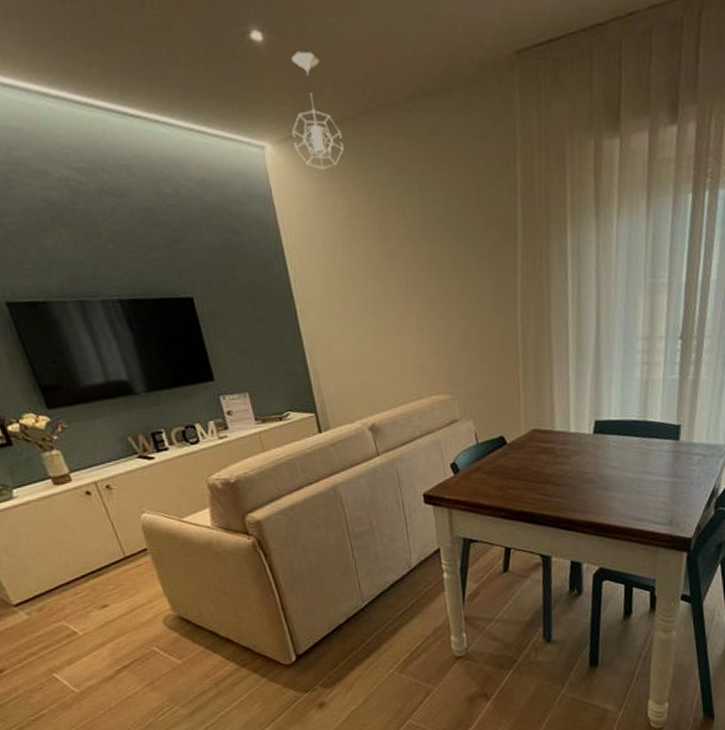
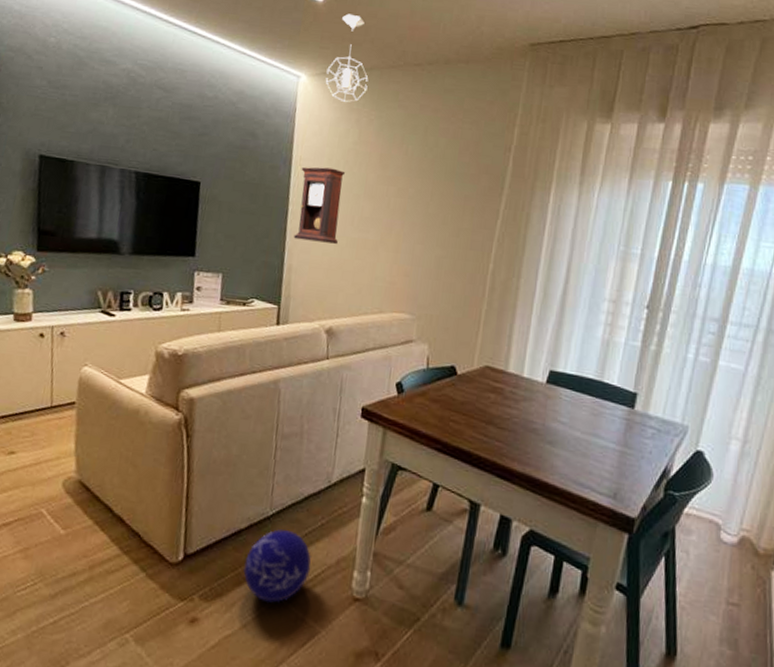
pendulum clock: none [296,252,357,340] -> present [293,167,346,244]
ball: none [352,616,412,677] -> present [243,529,312,604]

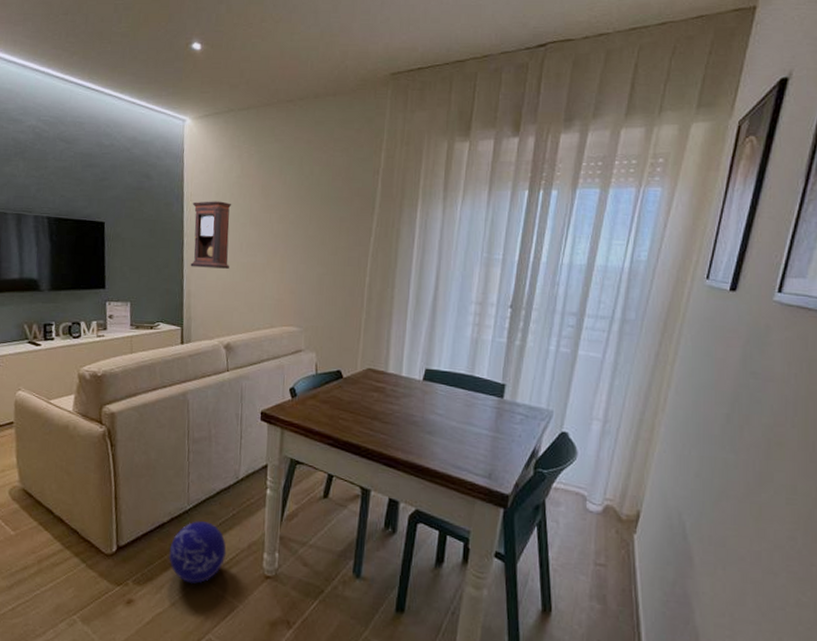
pendant light: present [325,13,369,102] -> none [208,59,247,140]

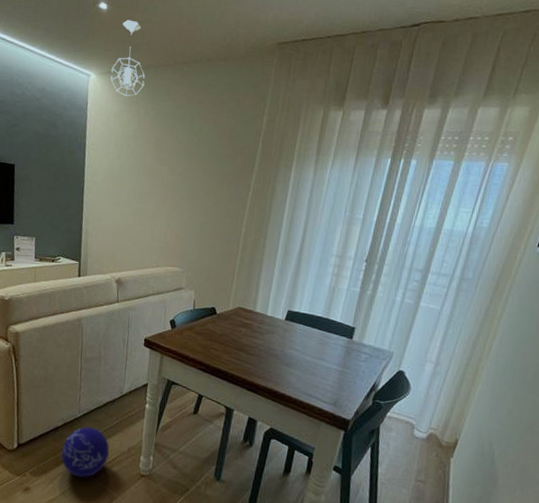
pendulum clock: present [190,201,232,269] -> none [89,151,129,213]
pendant light: none [208,59,247,140] -> present [110,19,145,96]

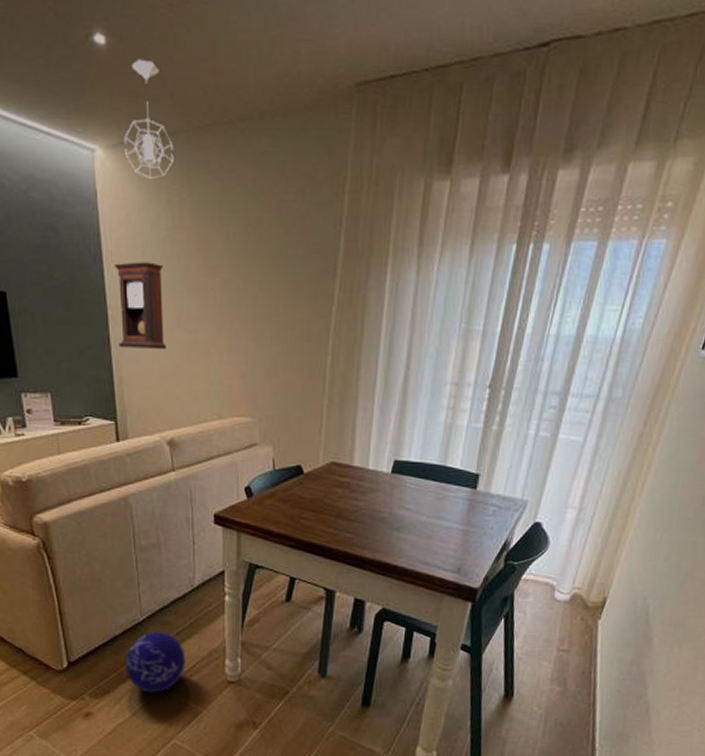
pendulum clock: none [89,151,129,213] -> present [114,262,166,349]

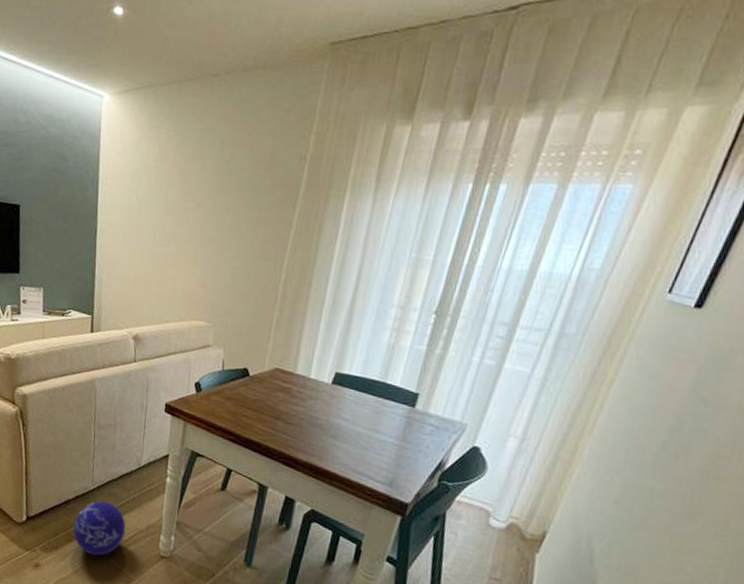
pendulum clock: present [114,262,166,349] -> none [103,185,148,258]
pendant light: present [124,59,174,179] -> none [126,25,168,119]

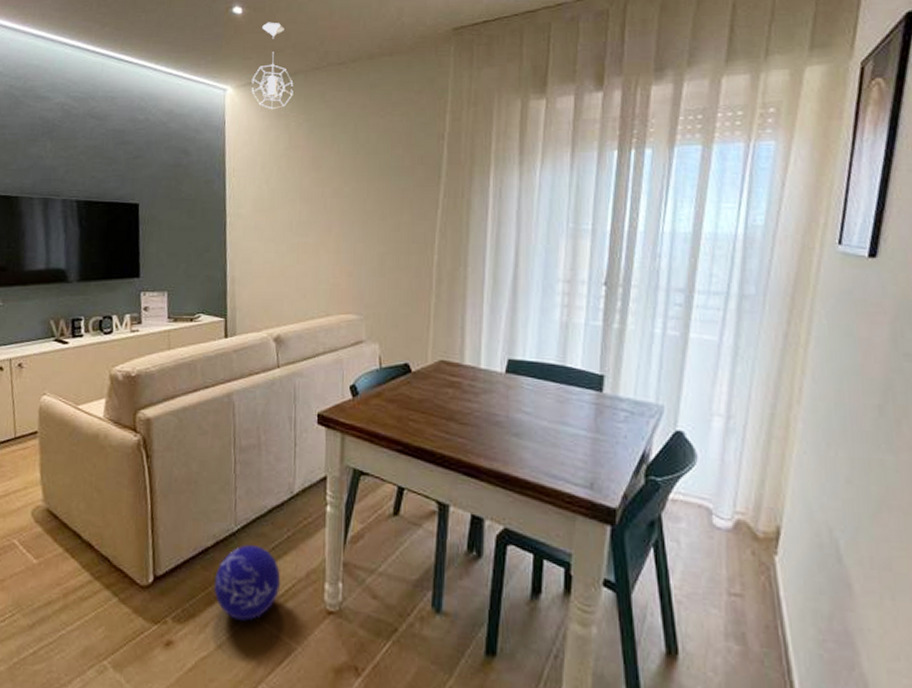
pendant light: none [126,25,168,119] -> present [251,22,294,109]

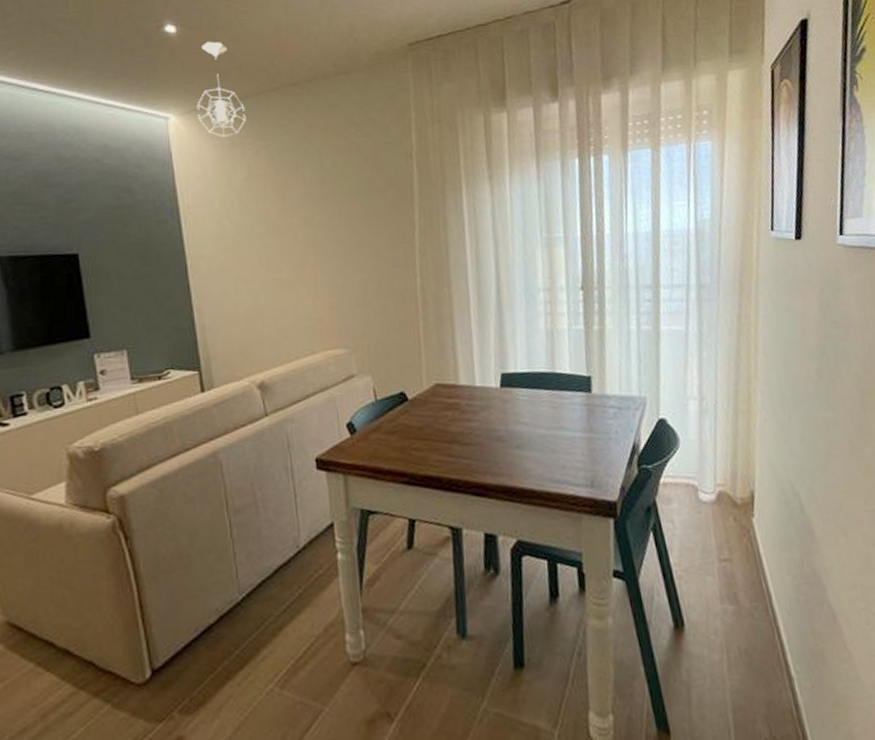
ball: present [214,545,281,621] -> none [223,611,298,696]

